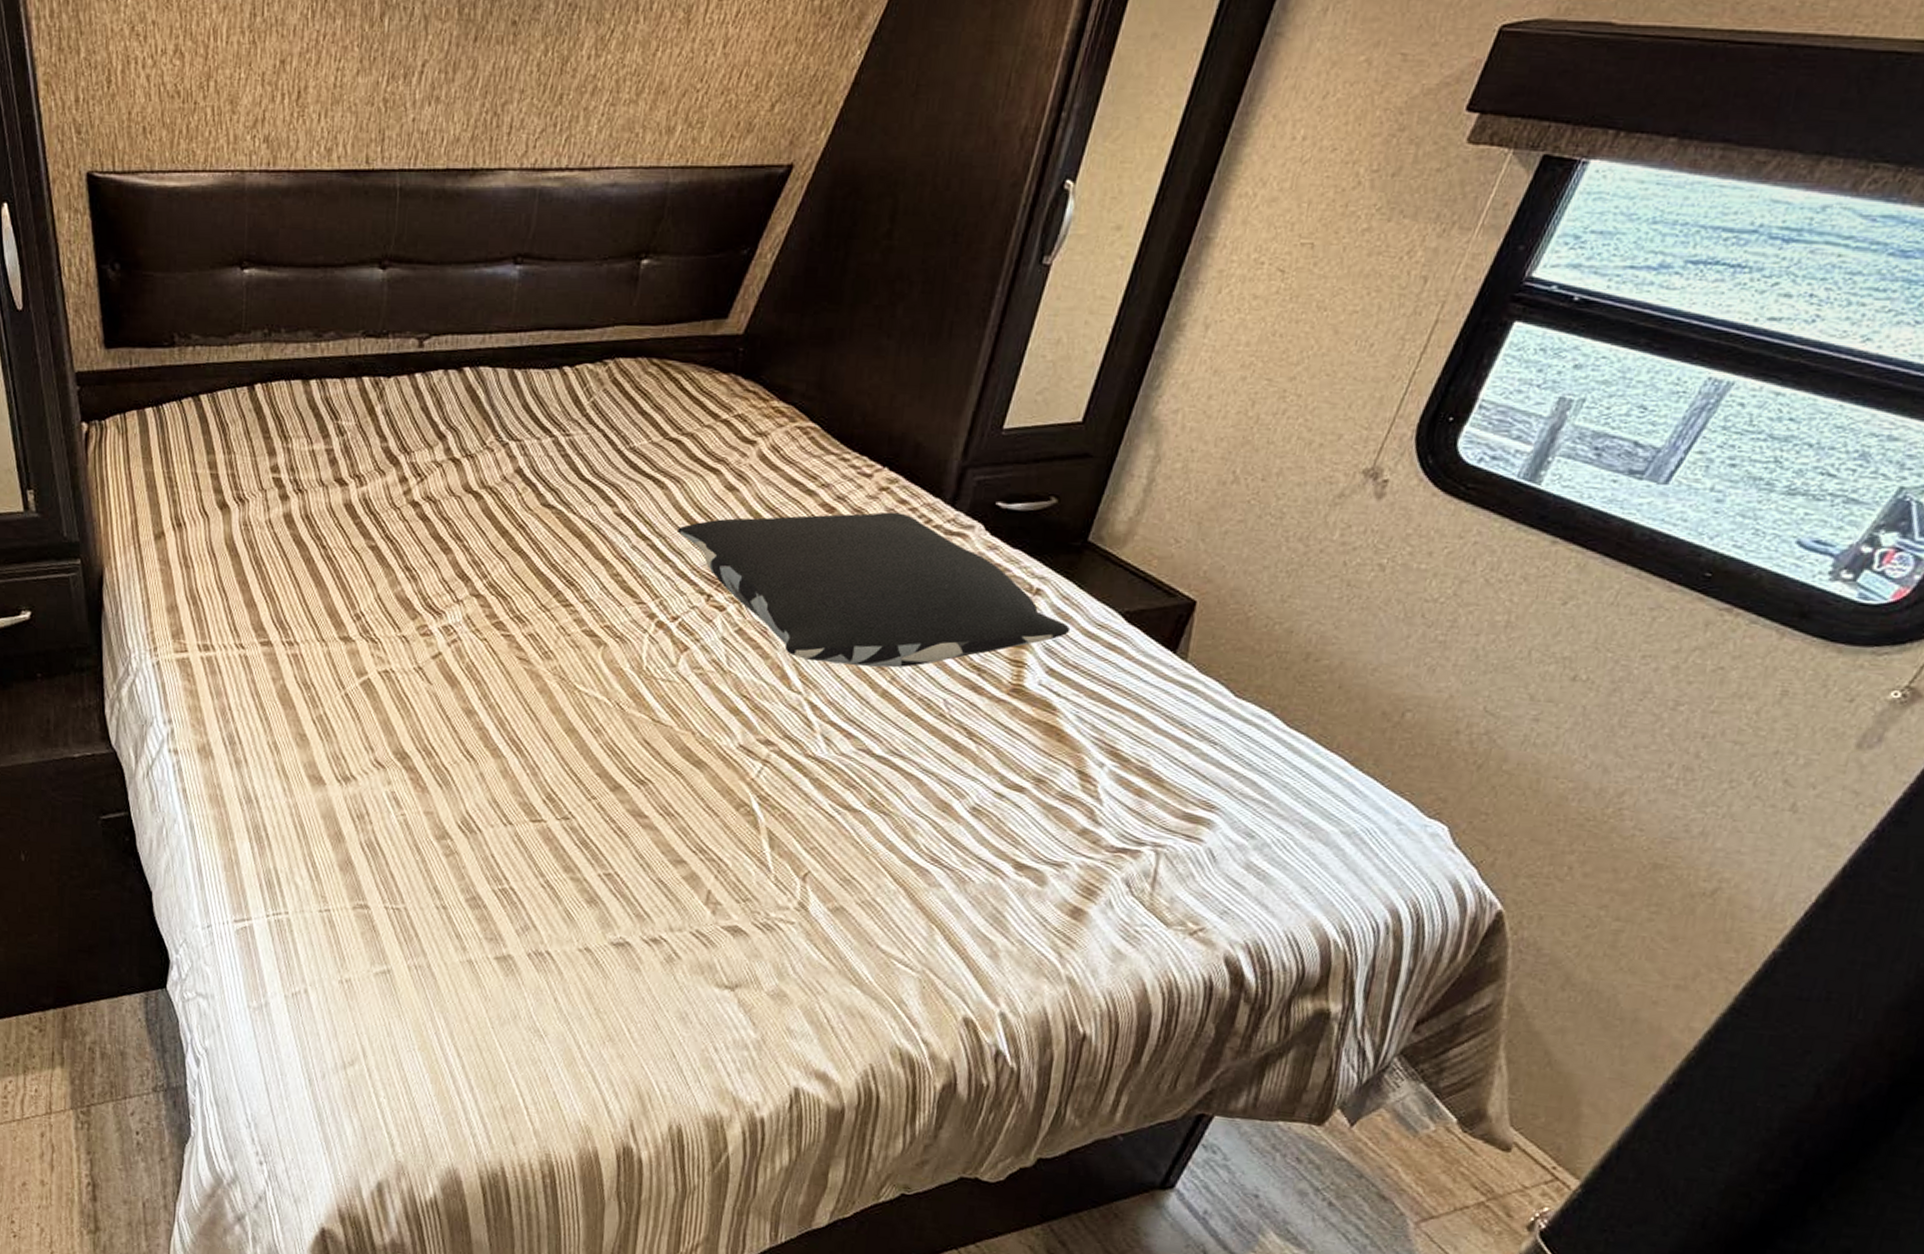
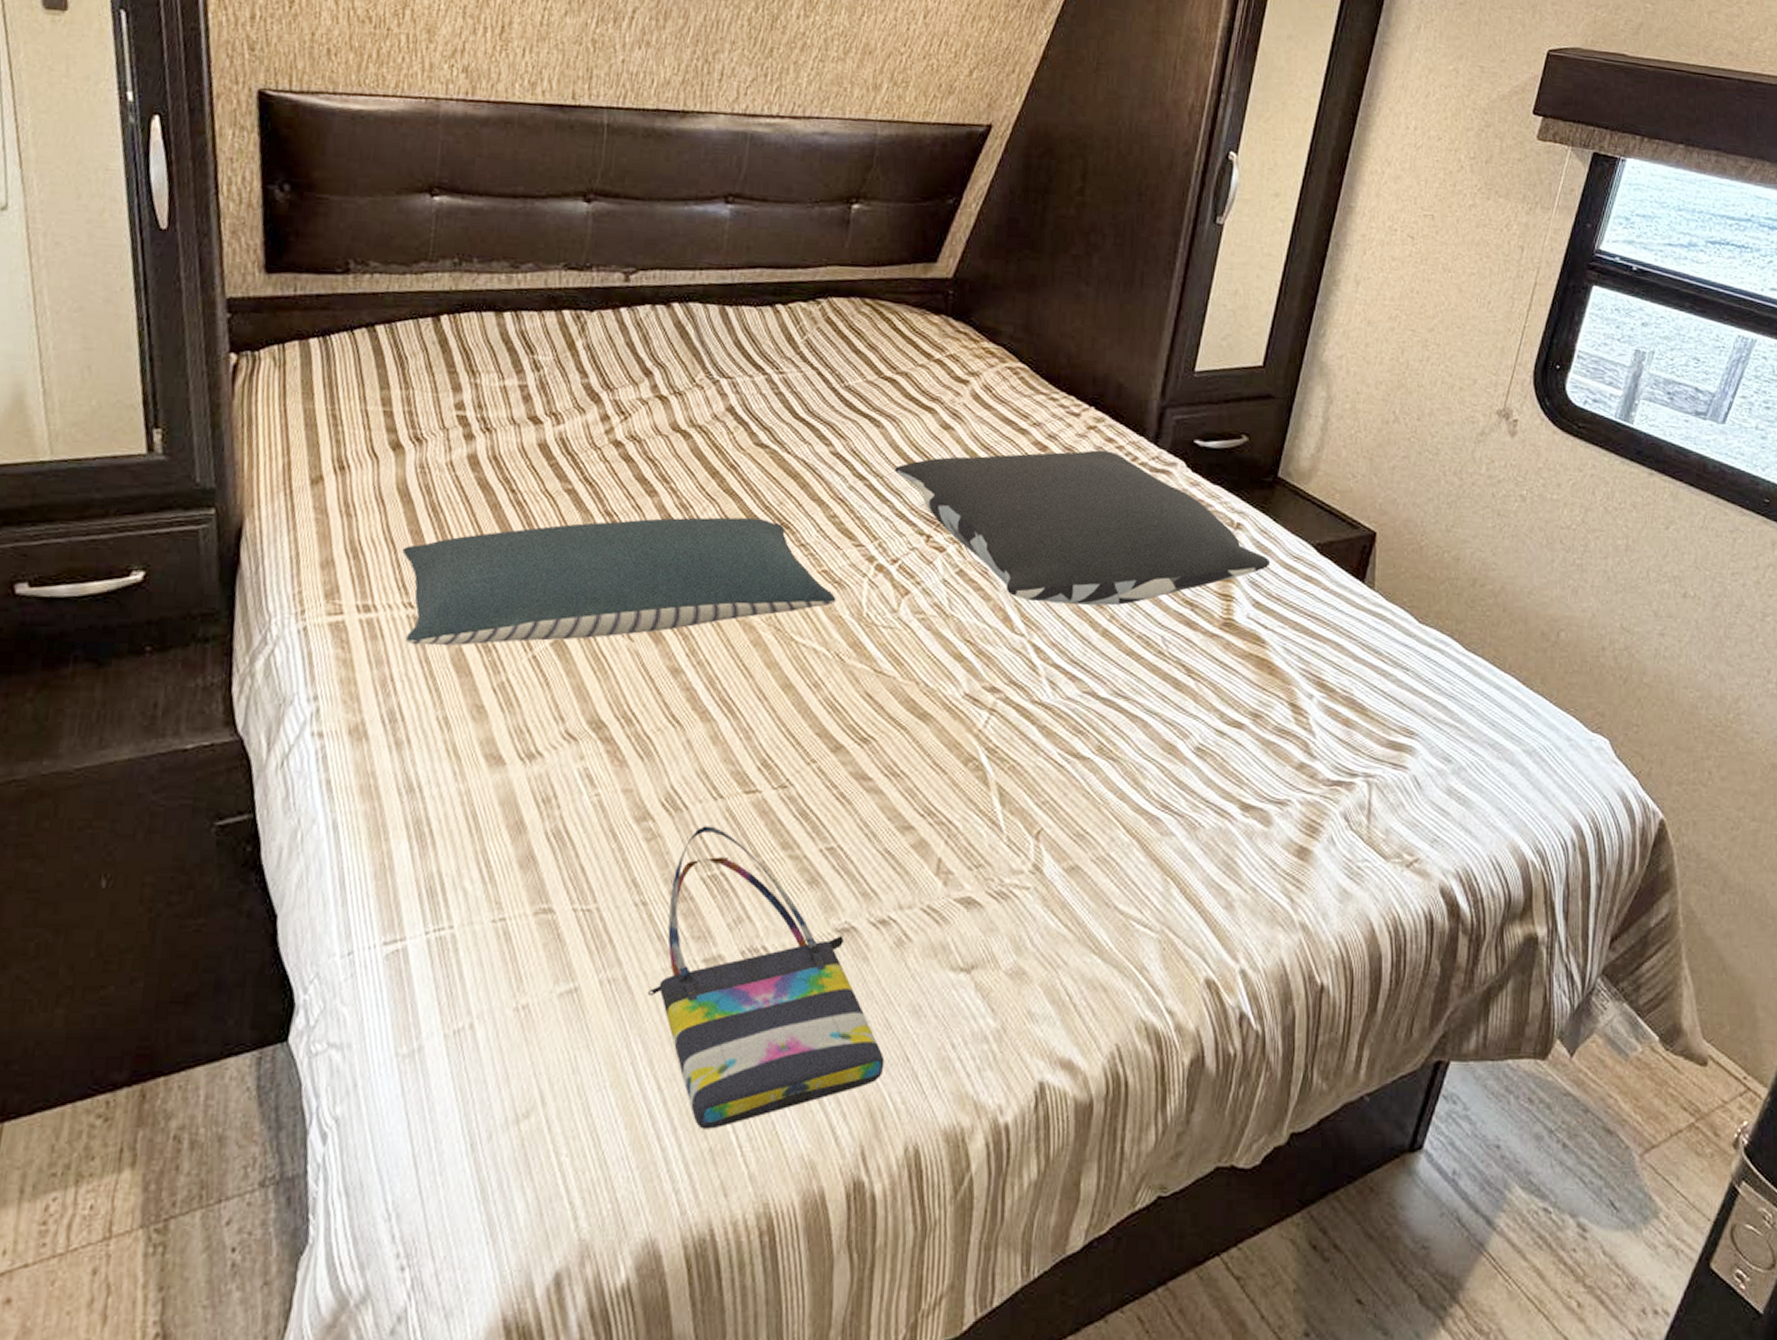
pillow: none [232,573,618,683] -> present [402,517,836,646]
tote bag: none [447,847,653,1092] -> present [647,826,885,1129]

